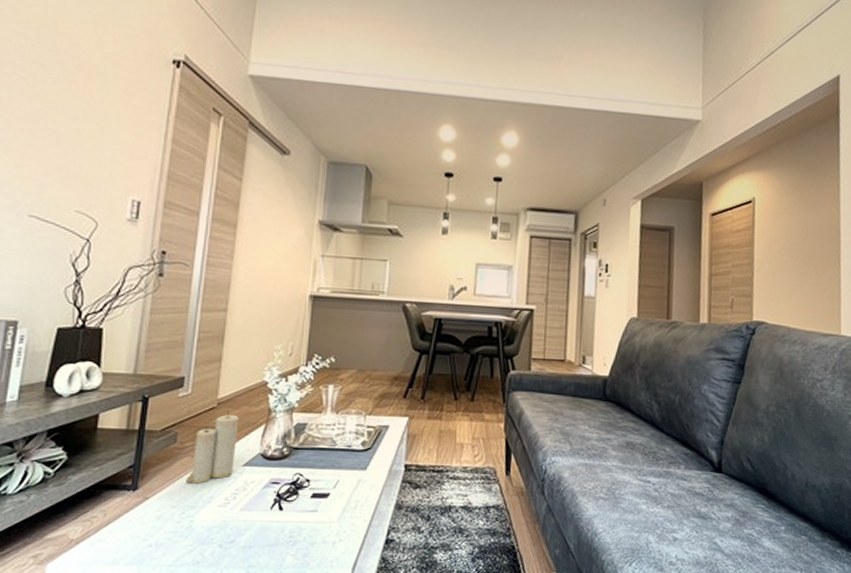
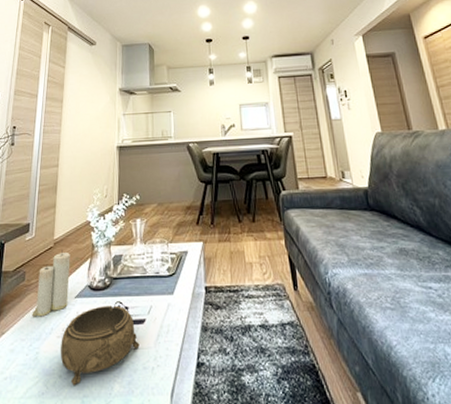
decorative bowl: none [222,476,321,555] -> present [61,305,140,385]

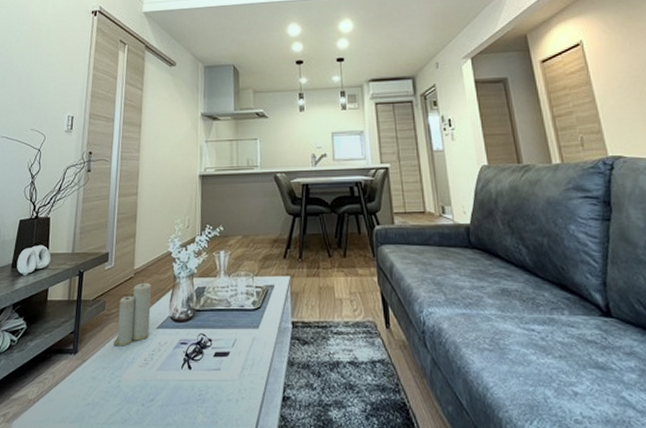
decorative bowl: present [61,305,140,385] -> none [143,337,224,413]

